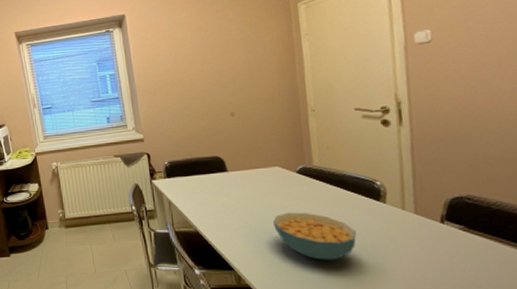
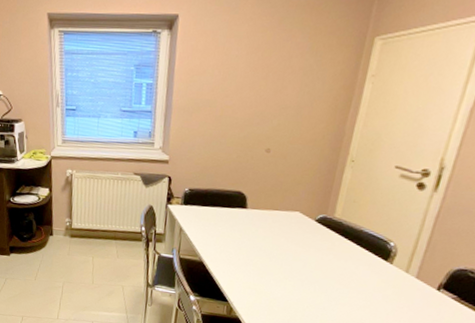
cereal bowl: present [273,212,357,260] -> none [277,257,355,308]

